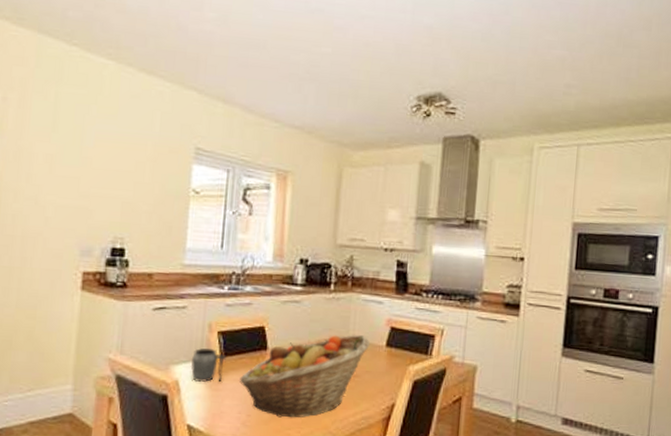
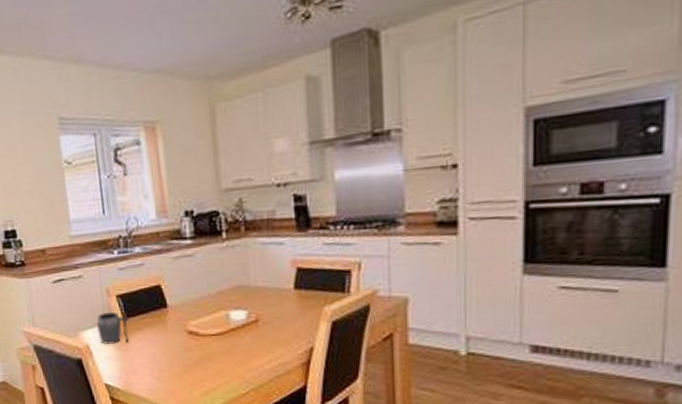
fruit basket: present [240,335,369,418] -> none [145,281,275,371]

